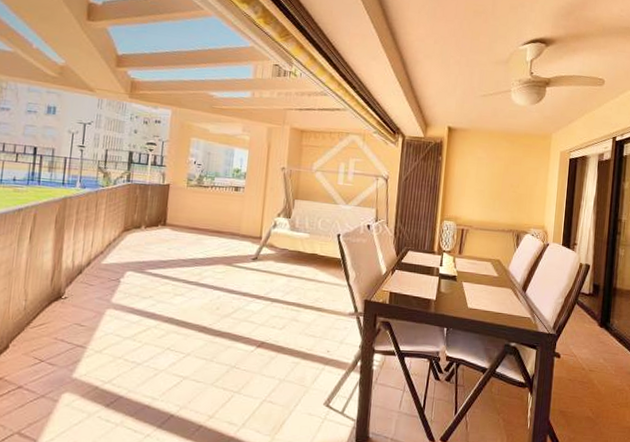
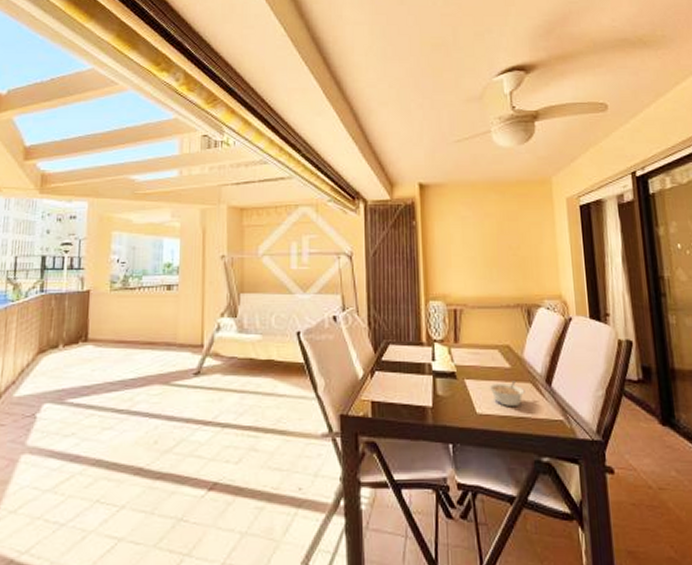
legume: none [480,286,506,305] -> present [489,381,525,406]

